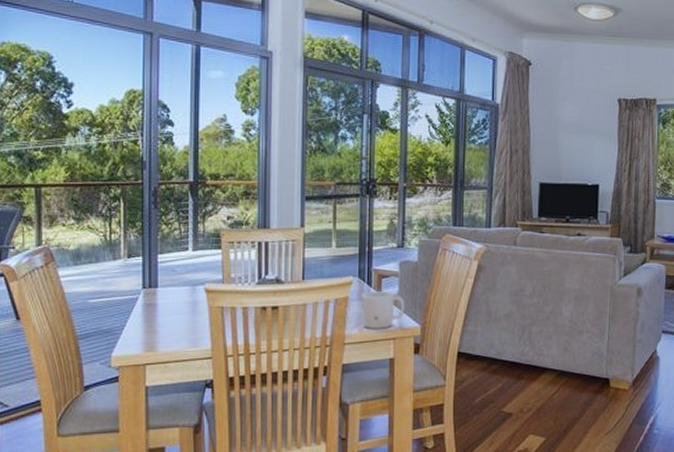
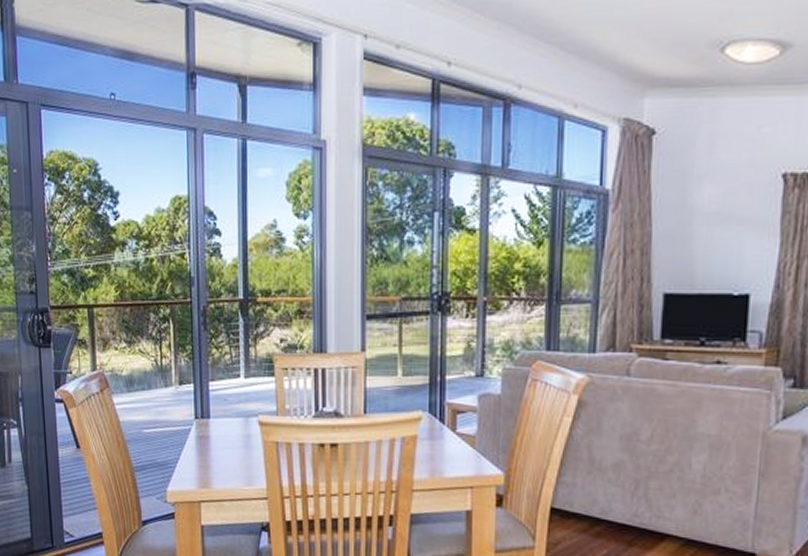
mug: present [361,290,405,330] -> none [433,428,485,476]

